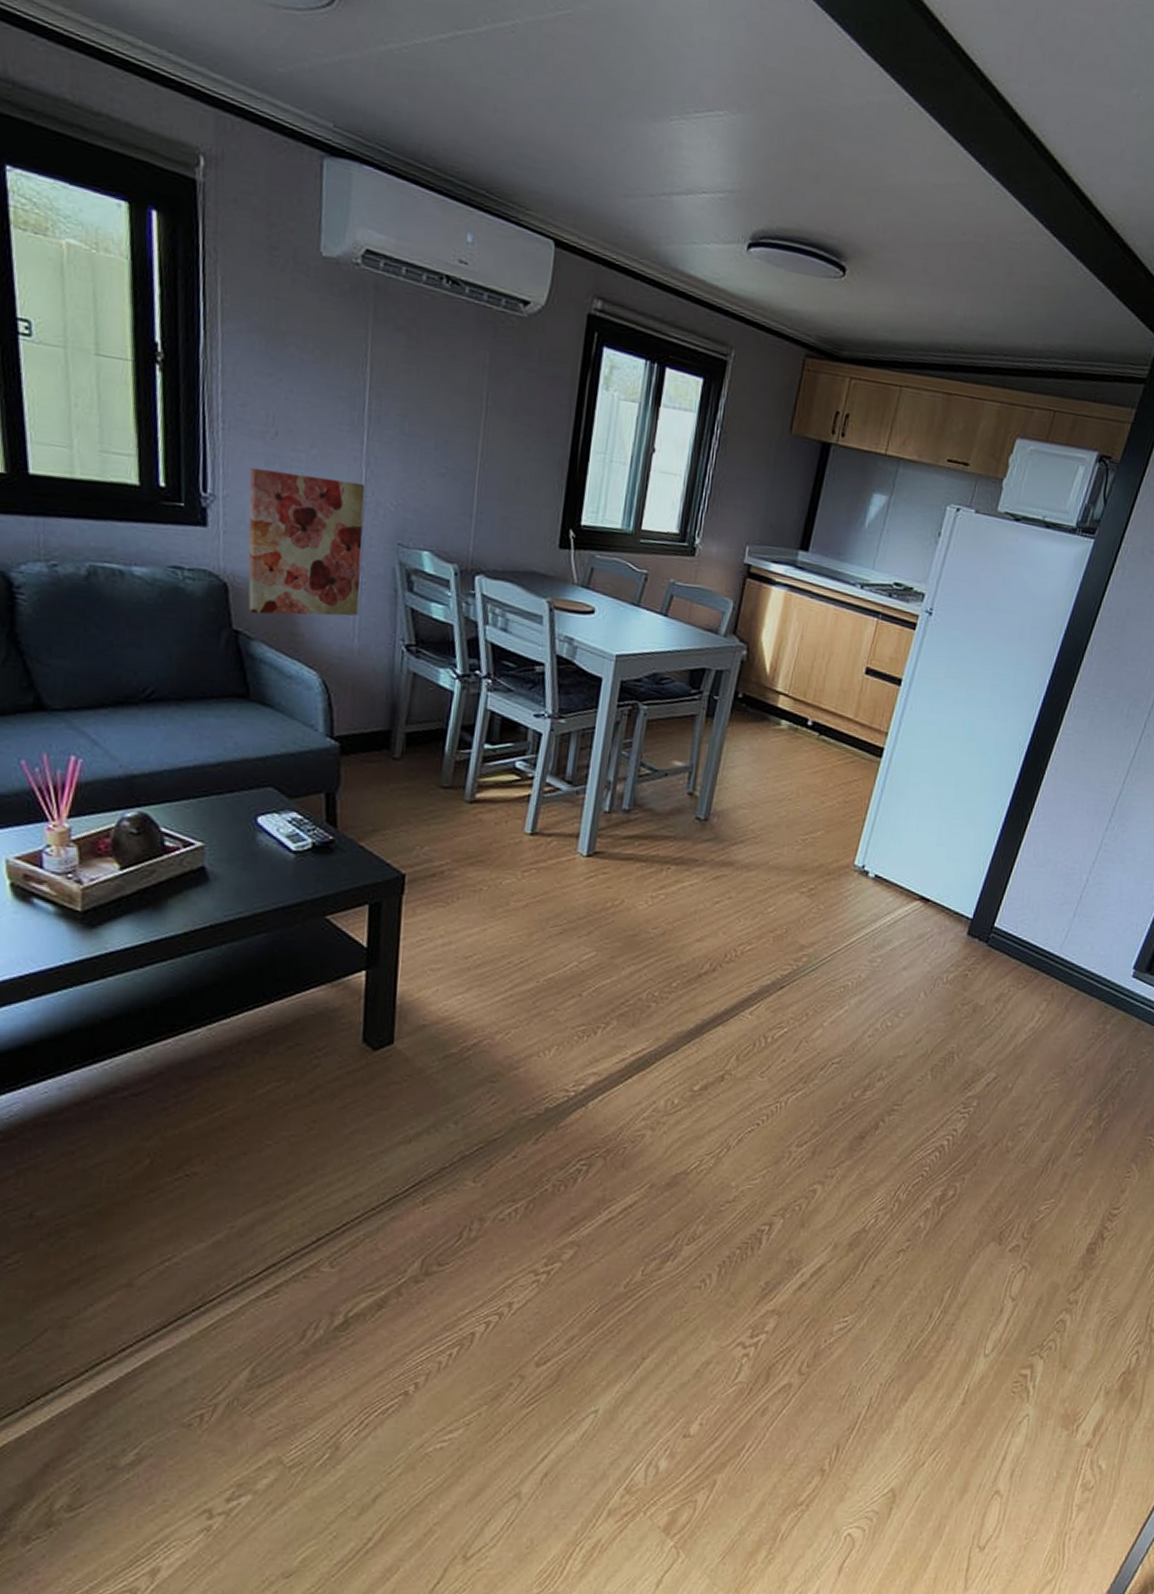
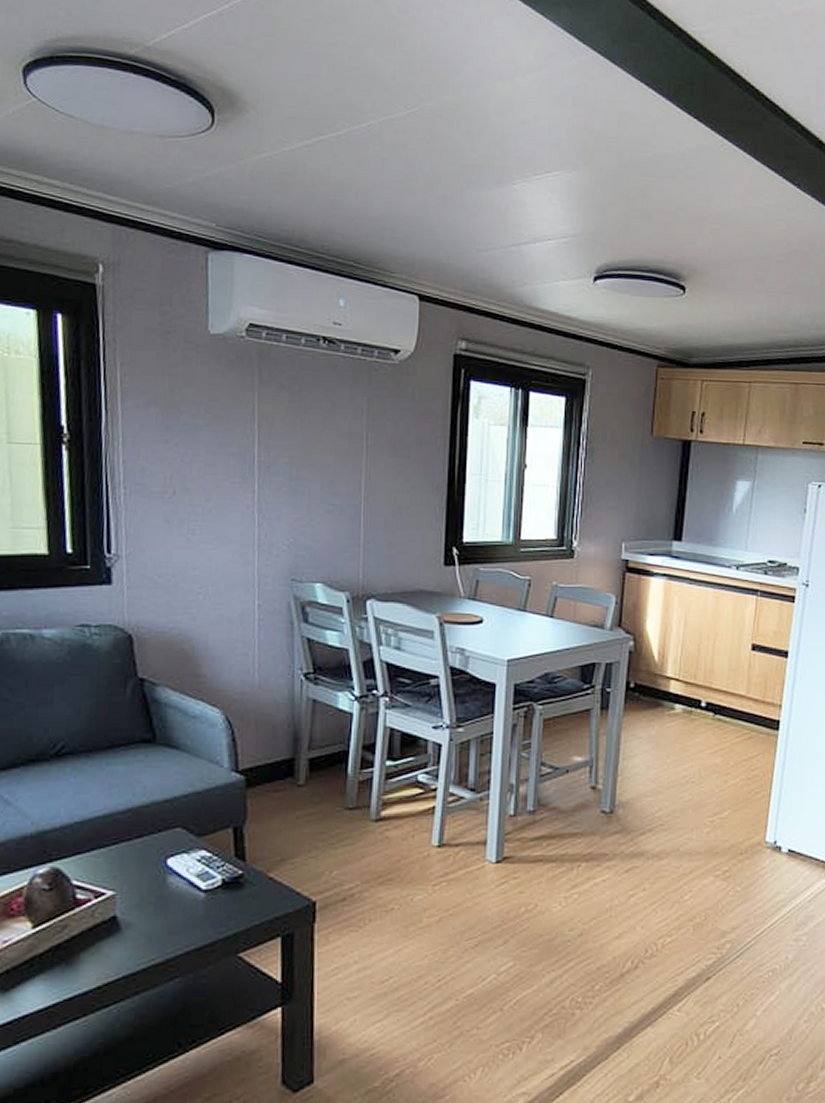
wall art: present [248,467,366,616] -> none [150,525,259,660]

